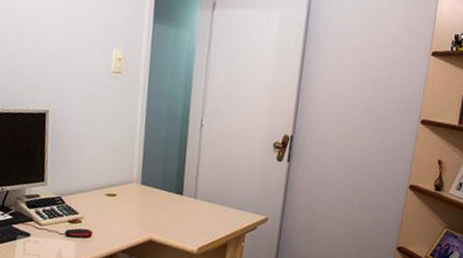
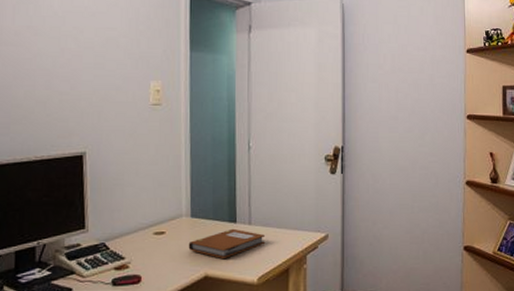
notebook: none [136,200,209,226] -> present [188,228,266,258]

